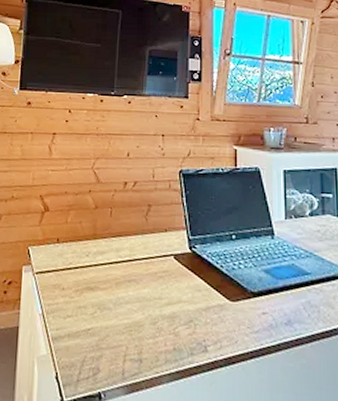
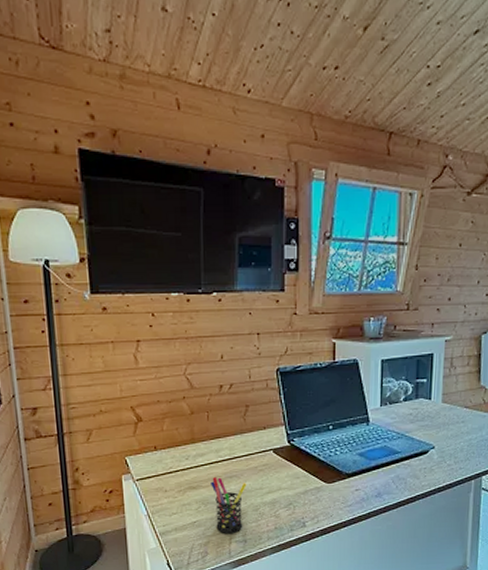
pen holder: none [108,279,145,350] -> present [211,477,247,534]

